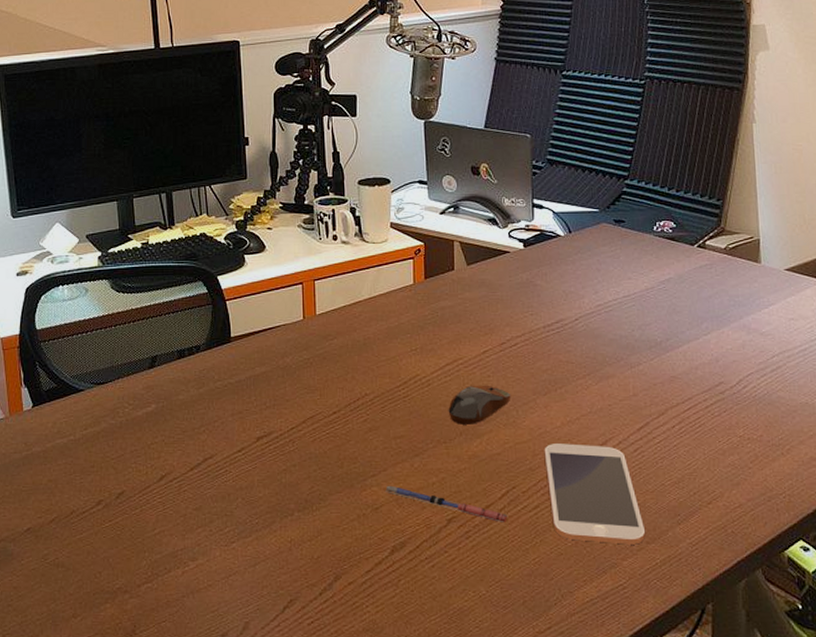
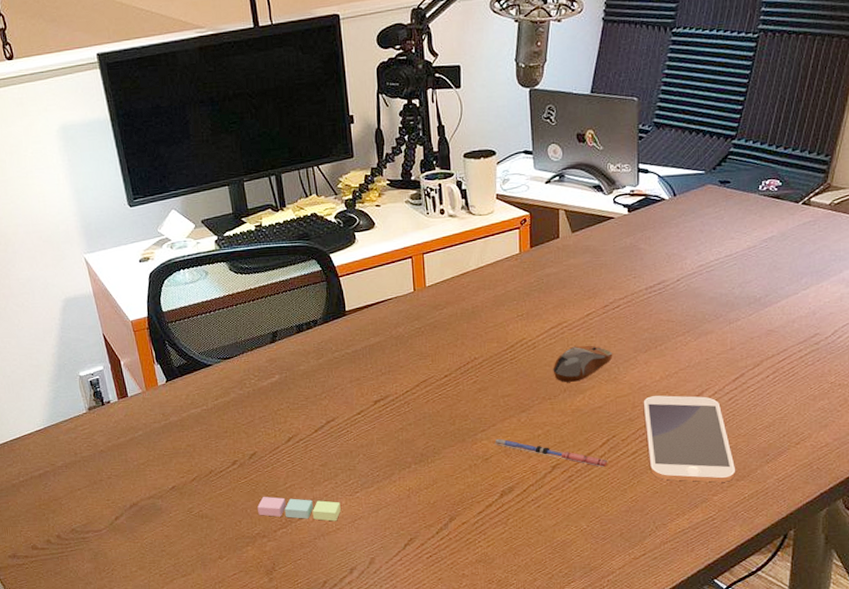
sticky notes: none [121,544,214,576] -> present [257,497,341,522]

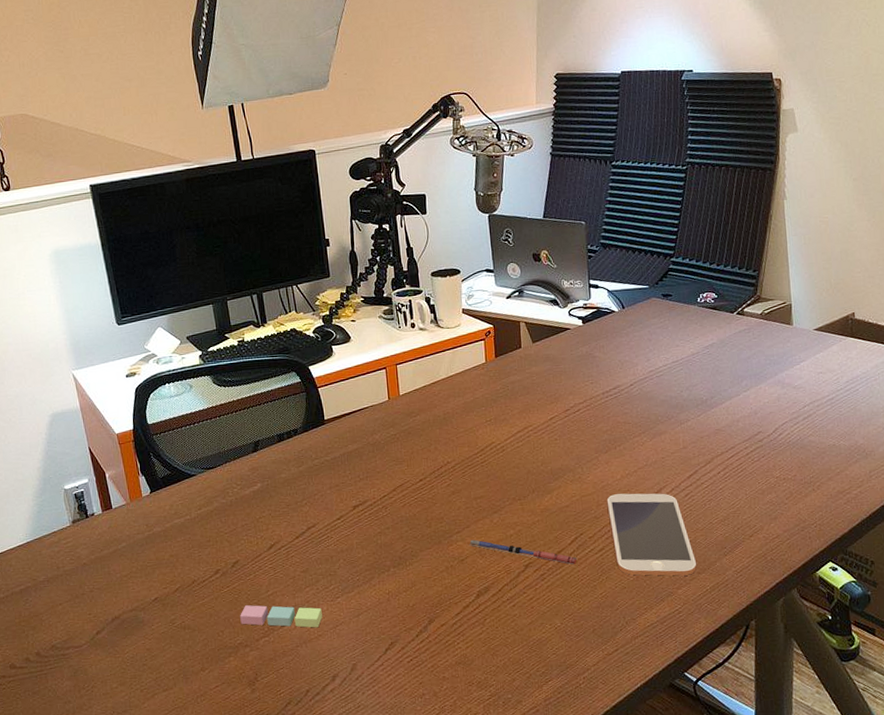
computer mouse: present [553,345,613,382] -> none [521,447,577,483]

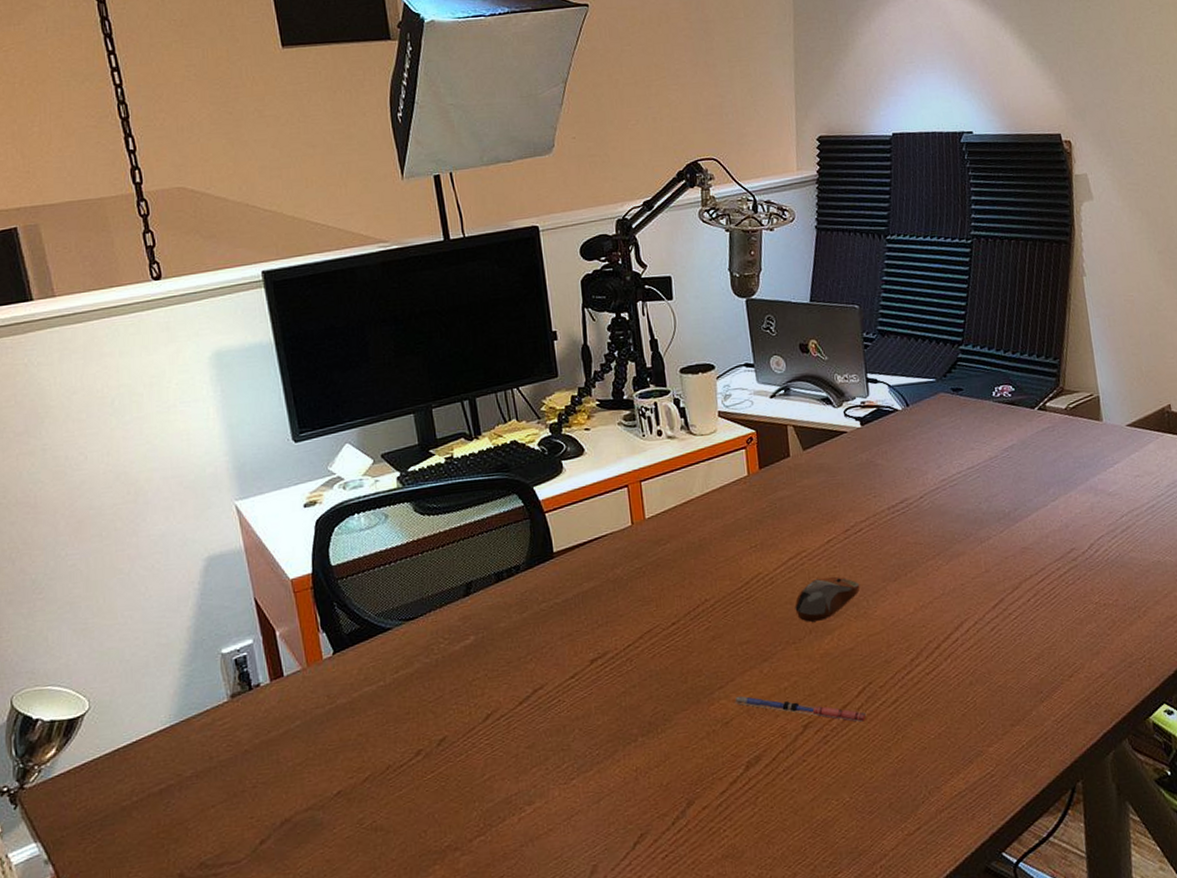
sticky notes: present [240,605,322,628] -> none [448,793,553,821]
computer mouse: none [521,447,577,483] -> present [795,576,860,622]
smartphone: present [606,493,696,576] -> none [898,628,1009,732]

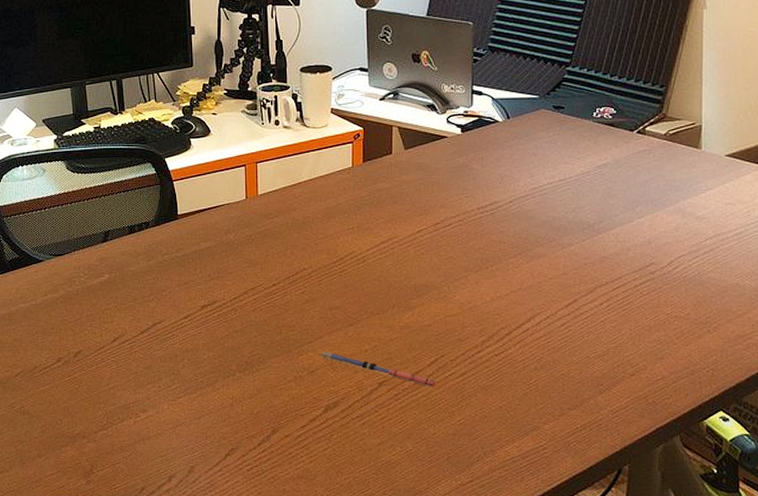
computer mouse: present [795,576,860,622] -> none [382,262,443,298]

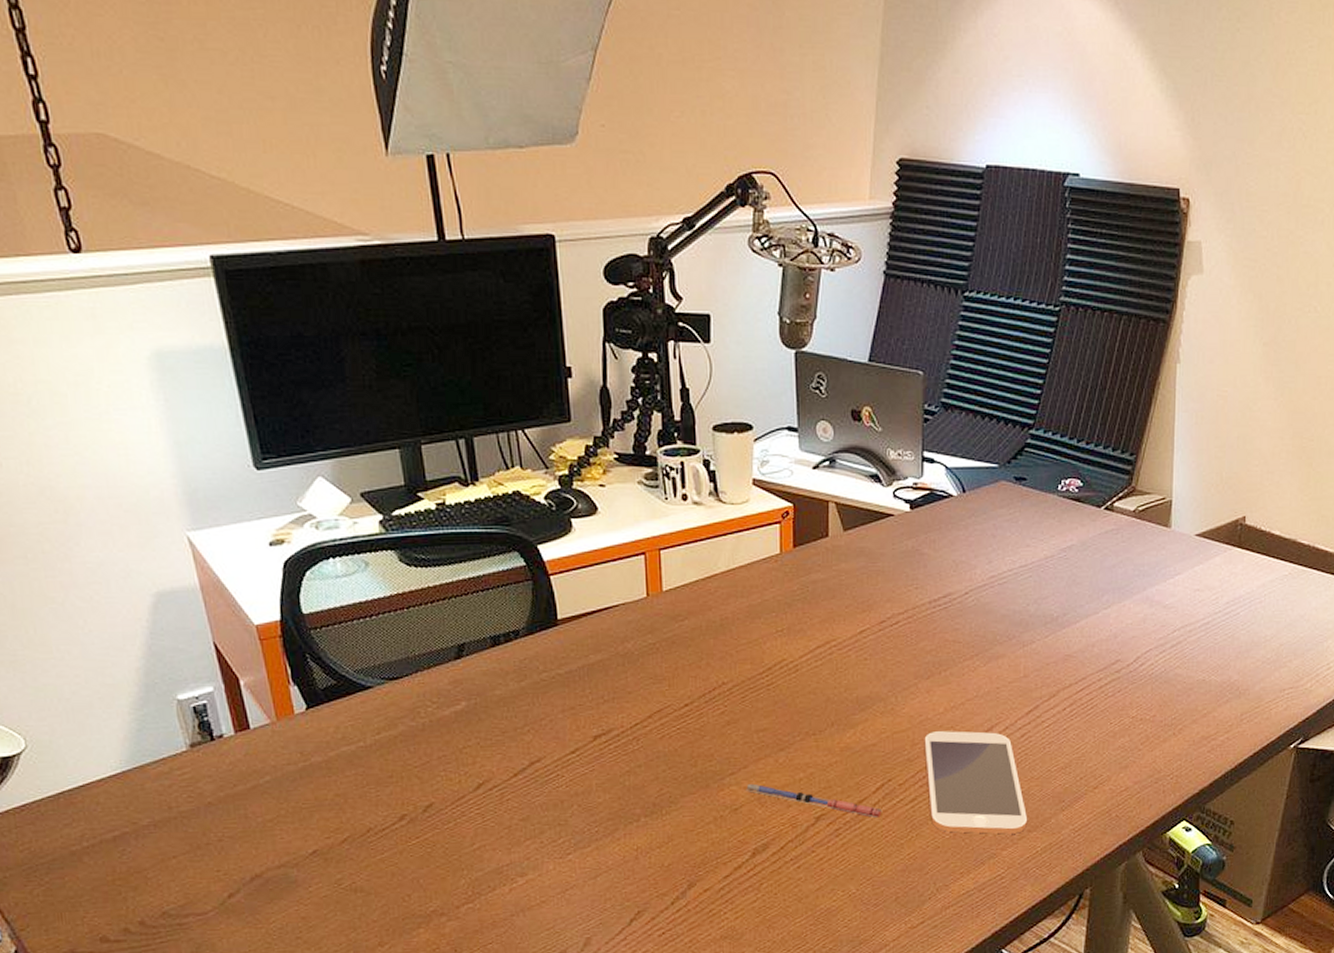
smartphone: none [473,317,567,410] -> present [924,731,1027,834]

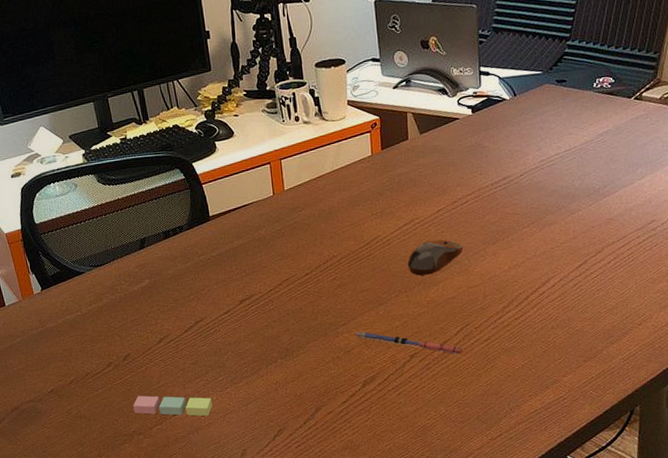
sticky notes: none [434,862,547,892] -> present [133,395,213,417]
computer mouse: none [818,669,890,714] -> present [407,239,464,276]
smartphone: present [924,731,1027,834] -> none [493,283,583,364]

